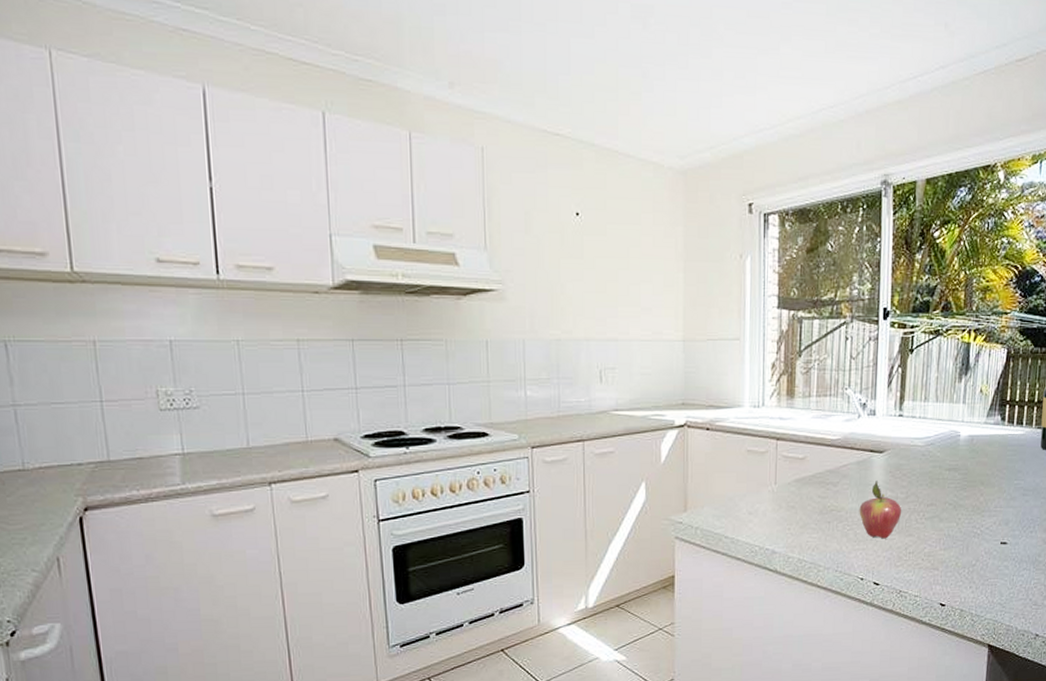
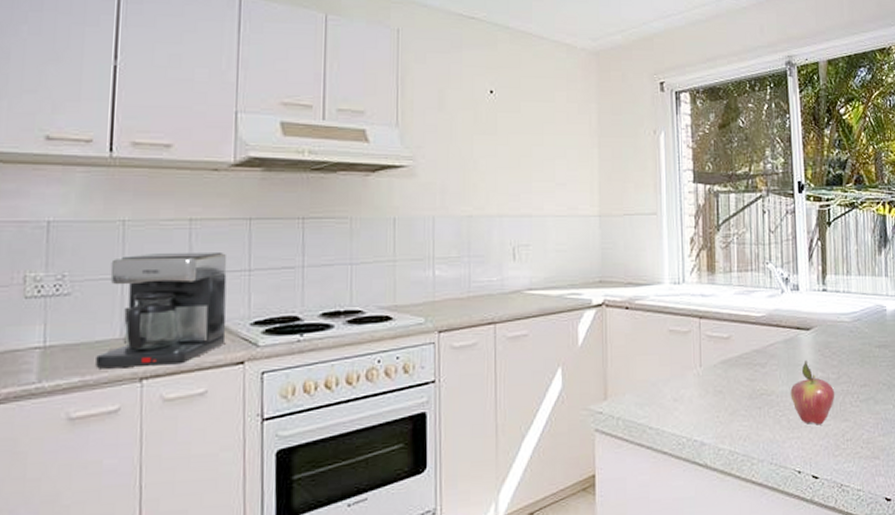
coffee maker: none [229,370,340,474] -> present [95,251,228,369]

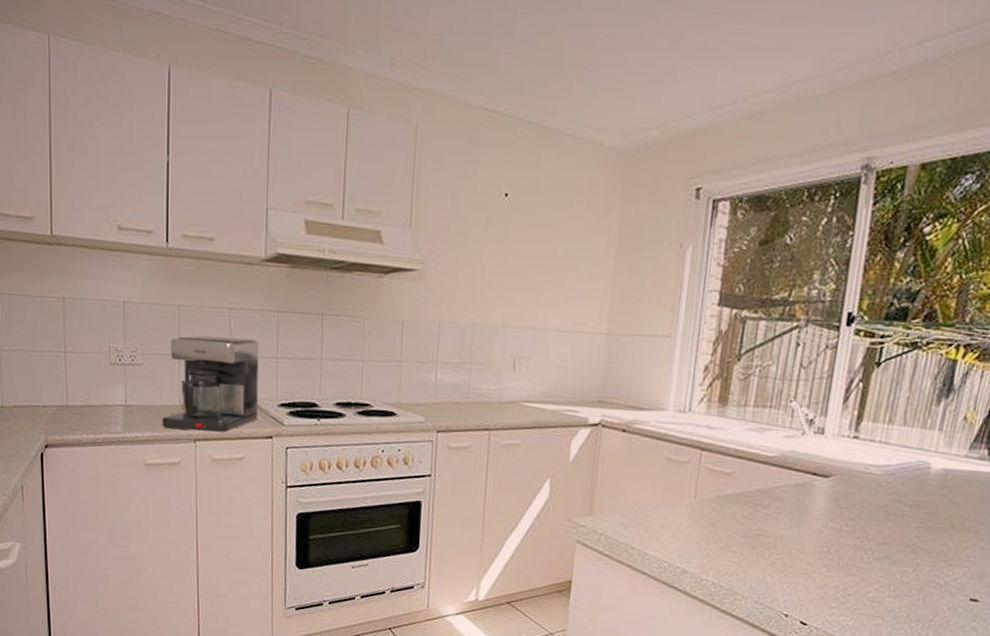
fruit: present [790,360,835,425] -> none [791,508,846,575]

